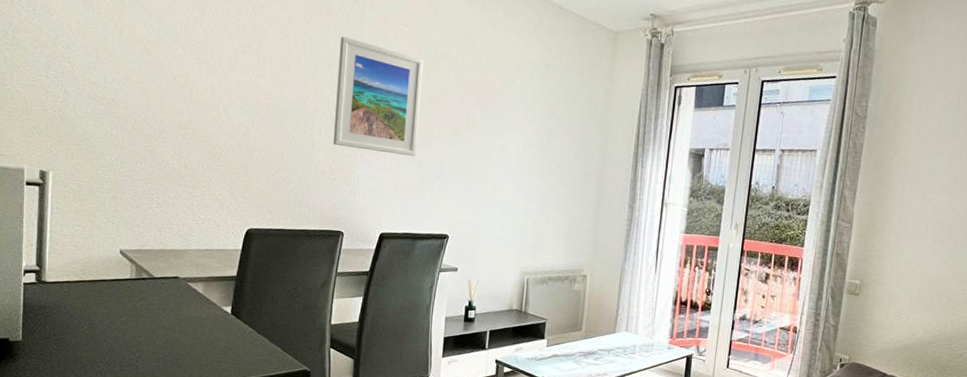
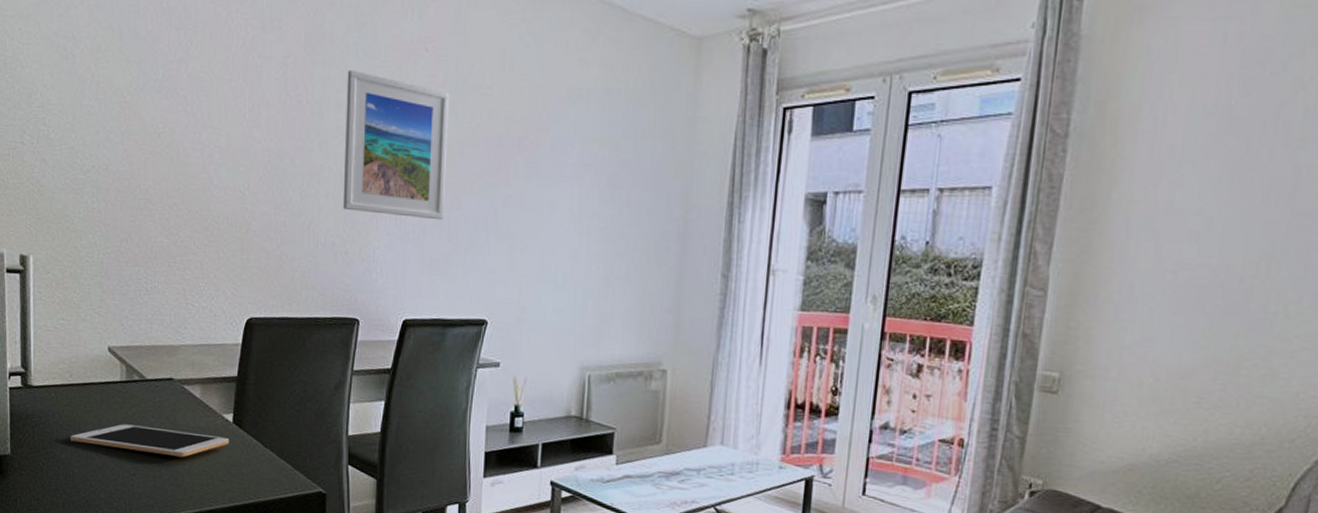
cell phone: none [80,314,227,343] -> present [70,424,229,458]

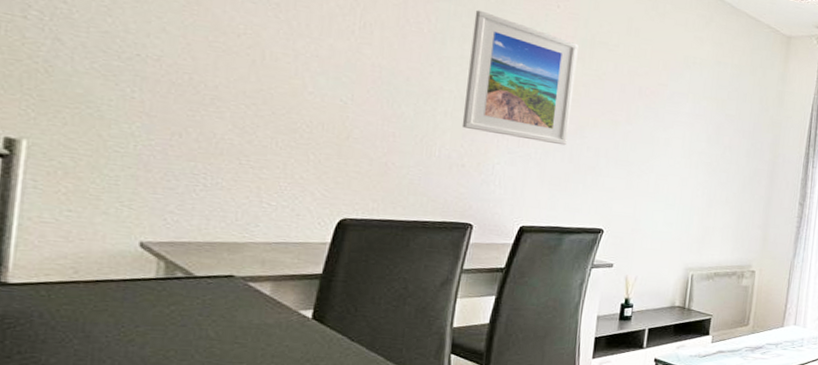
cell phone: present [70,424,229,458] -> none [67,323,306,355]

